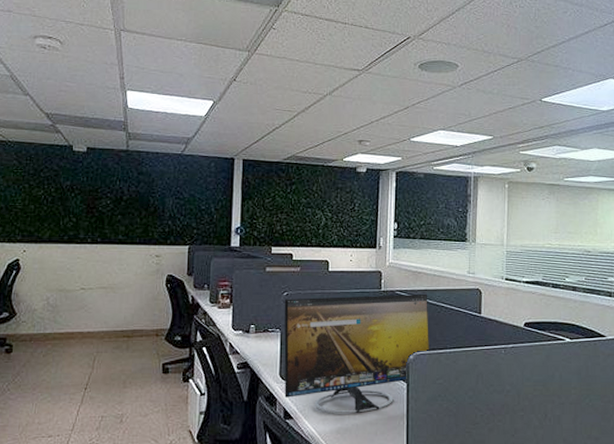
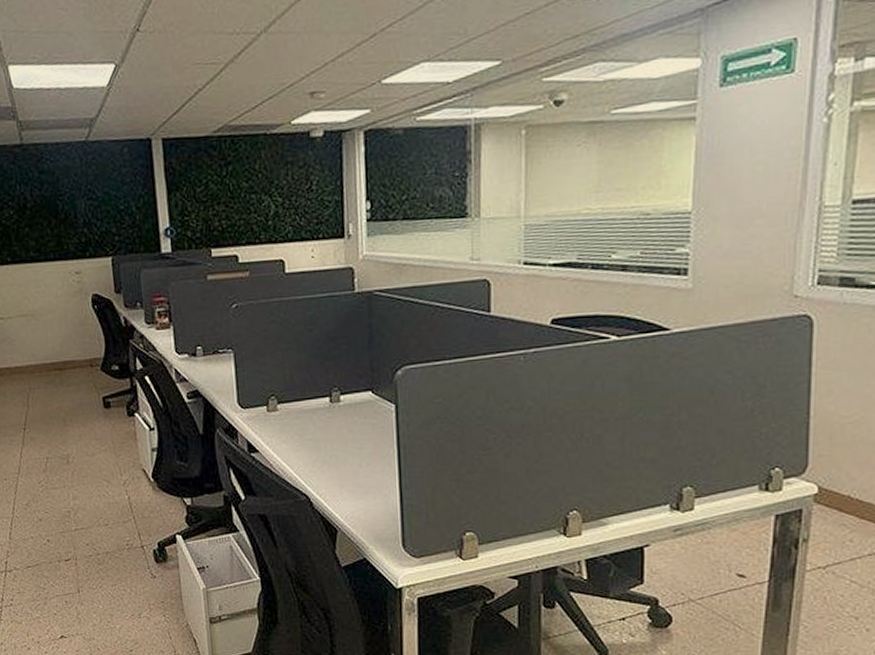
computer monitor: present [284,293,430,414] -> none [233,291,424,444]

